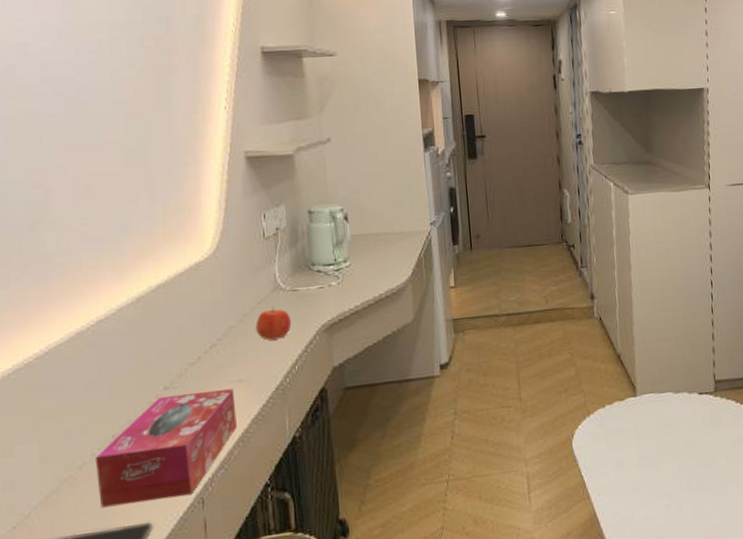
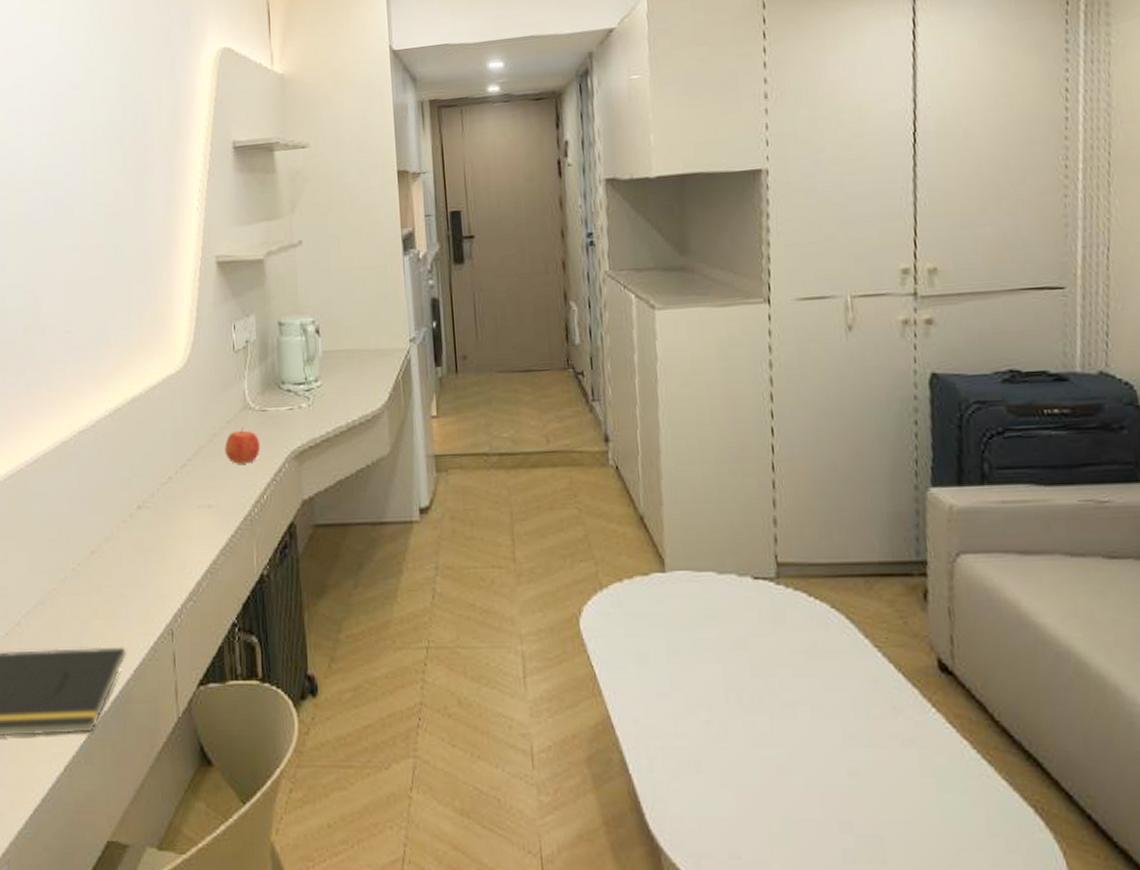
tissue box: present [94,389,237,508] -> none [75,514,205,626]

